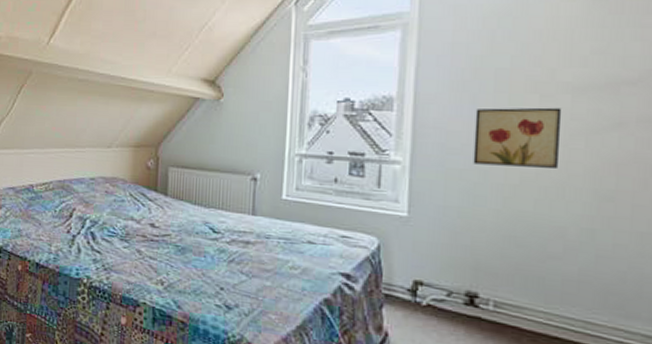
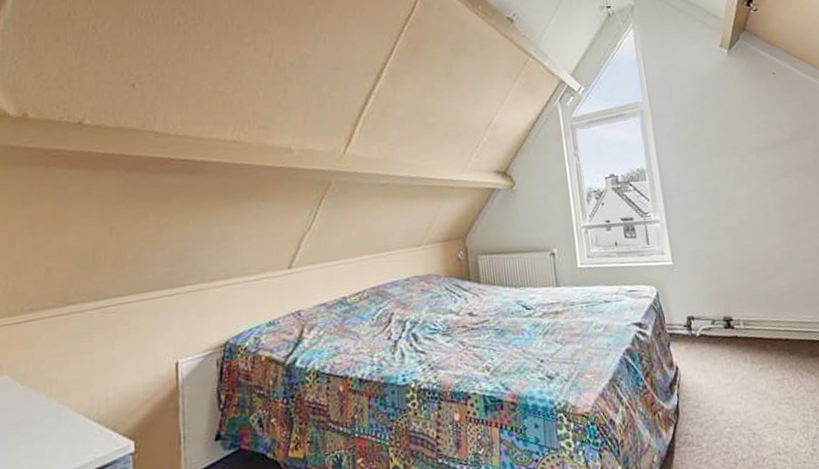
wall art: present [473,107,562,168] -> none [700,164,760,215]

